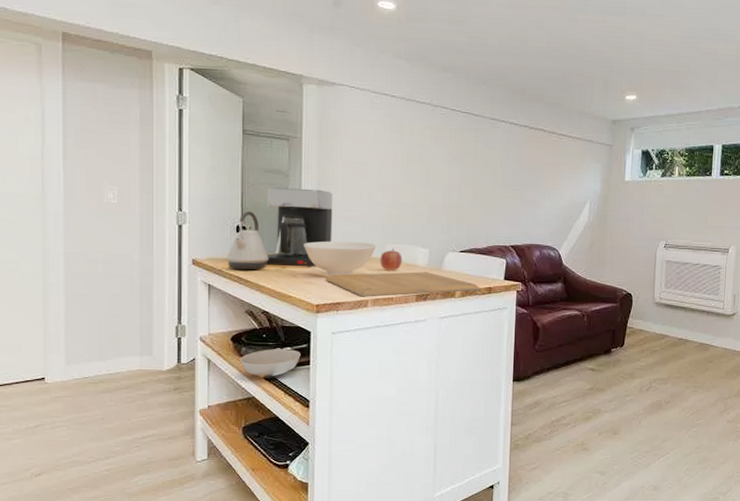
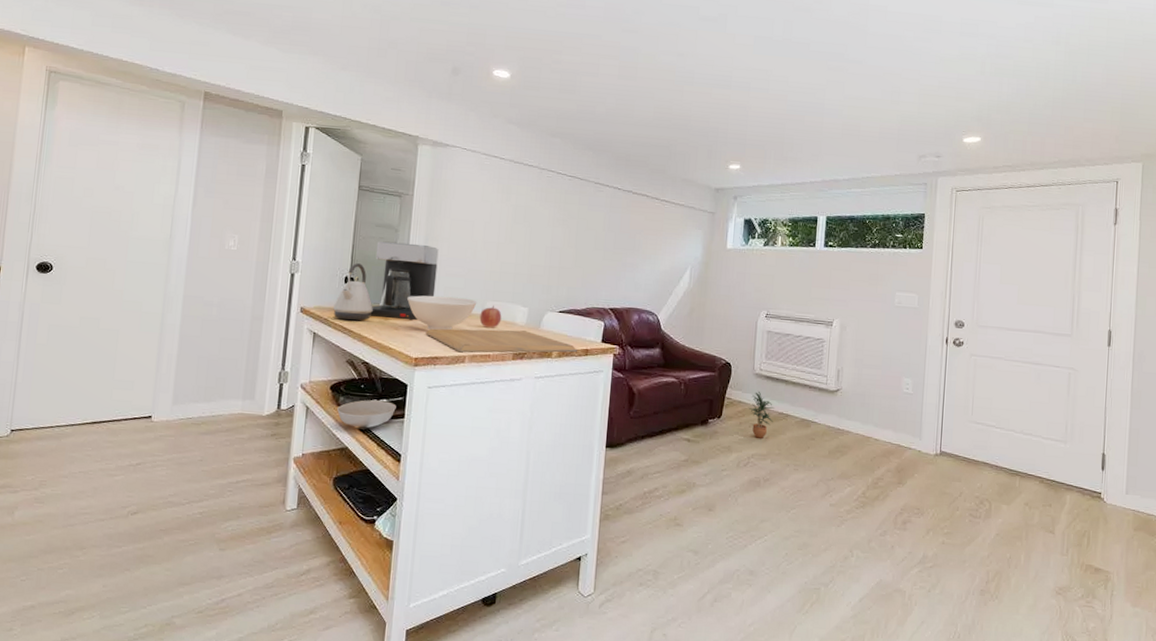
potted plant: none [650,319,674,364] -> present [749,391,774,438]

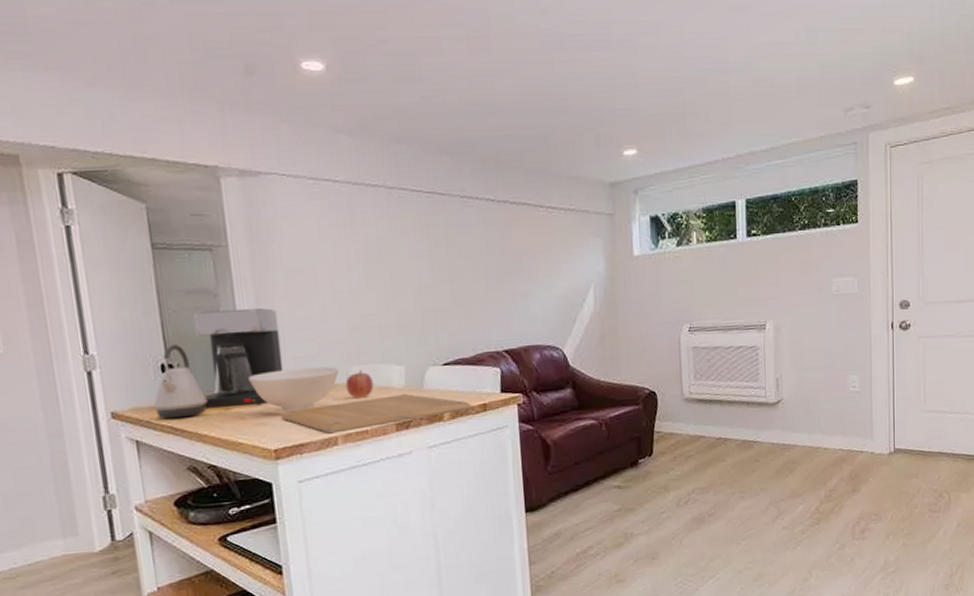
bowl: present [337,400,396,430] -> none [189,507,264,547]
potted plant: present [749,391,774,438] -> none [682,417,711,471]

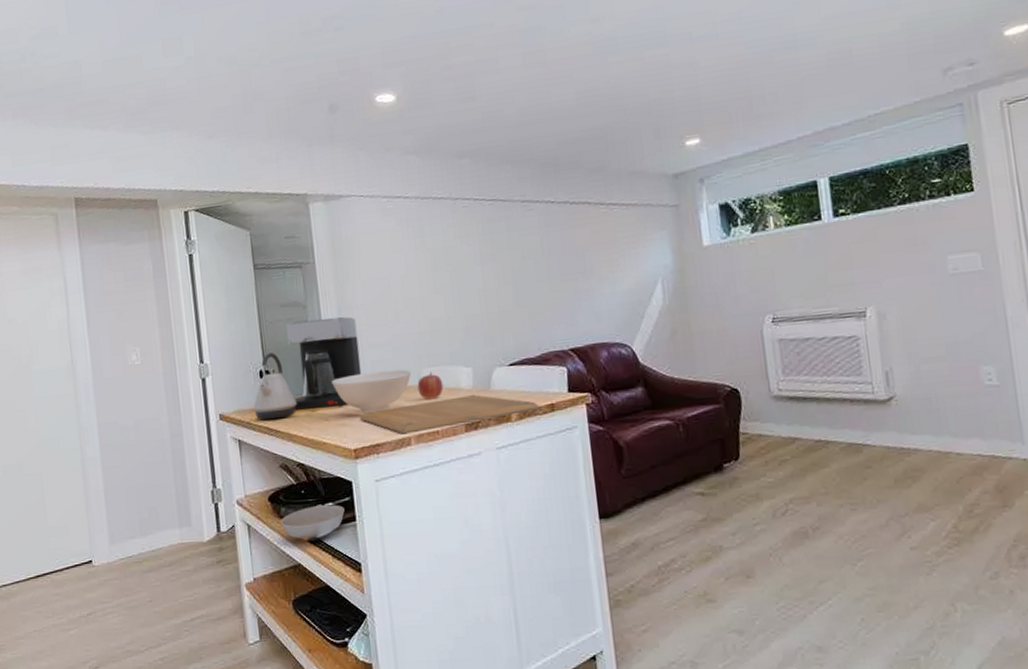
bowl: none [189,507,264,547] -> present [281,504,345,541]

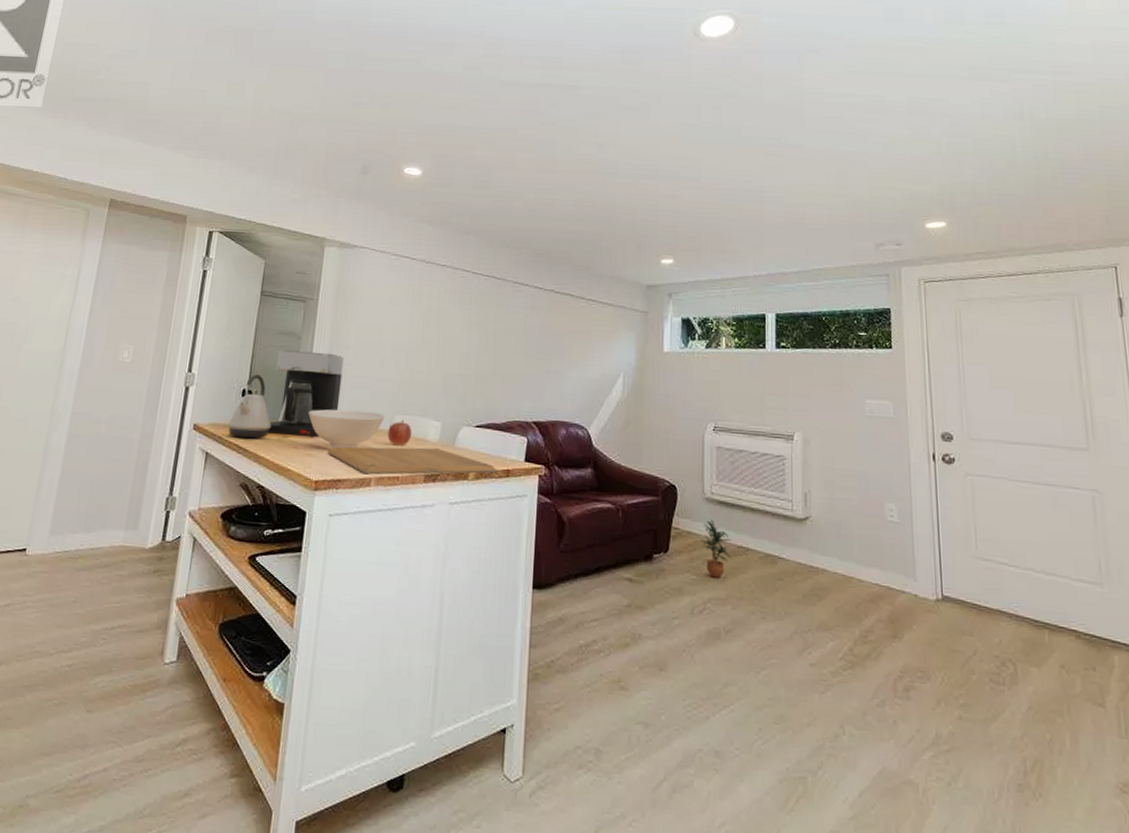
bowl: present [281,504,345,541] -> none [227,530,293,566]
potted plant: none [773,417,810,478] -> present [701,519,731,578]

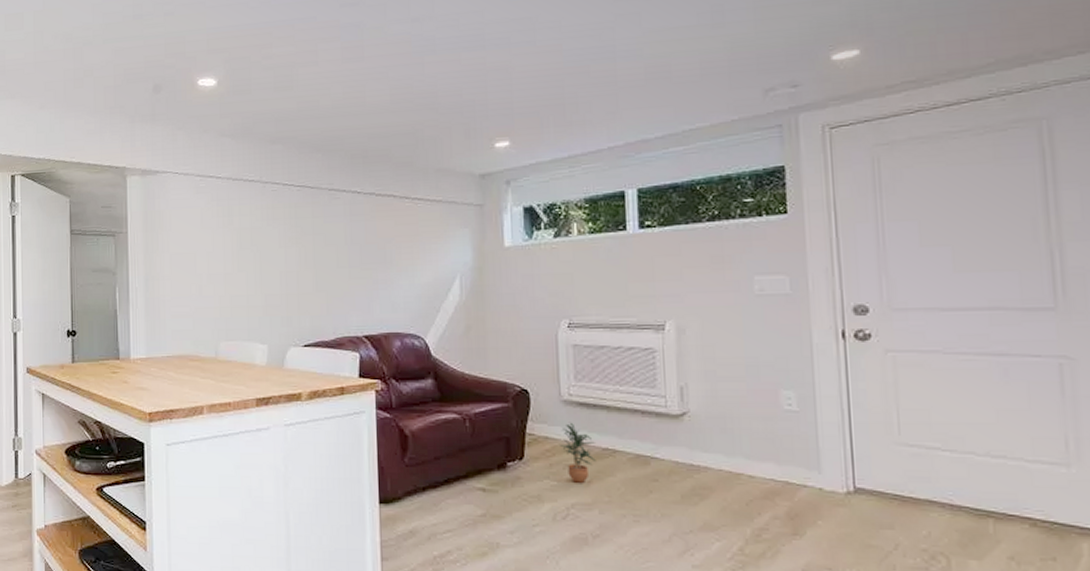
kettle: present [228,374,271,439] -> none [59,314,99,377]
coffee maker: present [267,350,344,438] -> none [95,285,162,372]
bowl: present [308,409,385,449] -> none [134,340,209,381]
chopping board: present [327,446,497,476] -> none [157,372,331,403]
fruit: present [387,419,412,446] -> none [214,345,239,372]

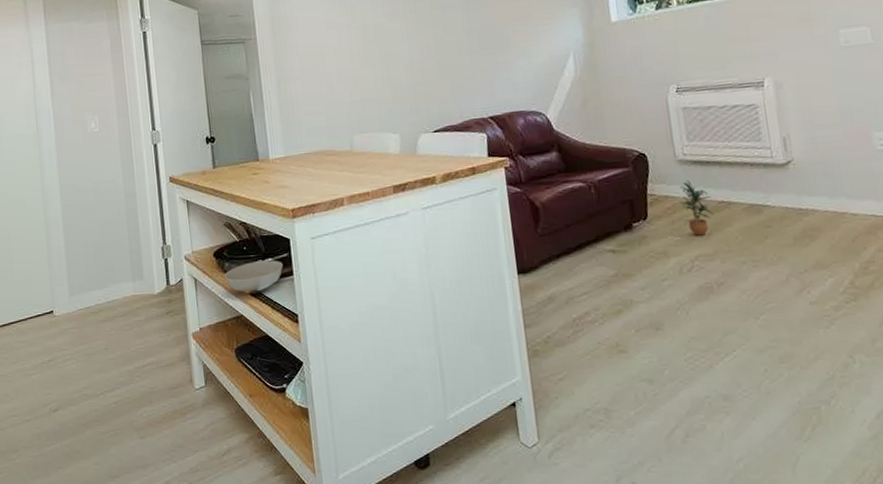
bowl: none [75,463,135,496] -> present [225,260,283,294]

